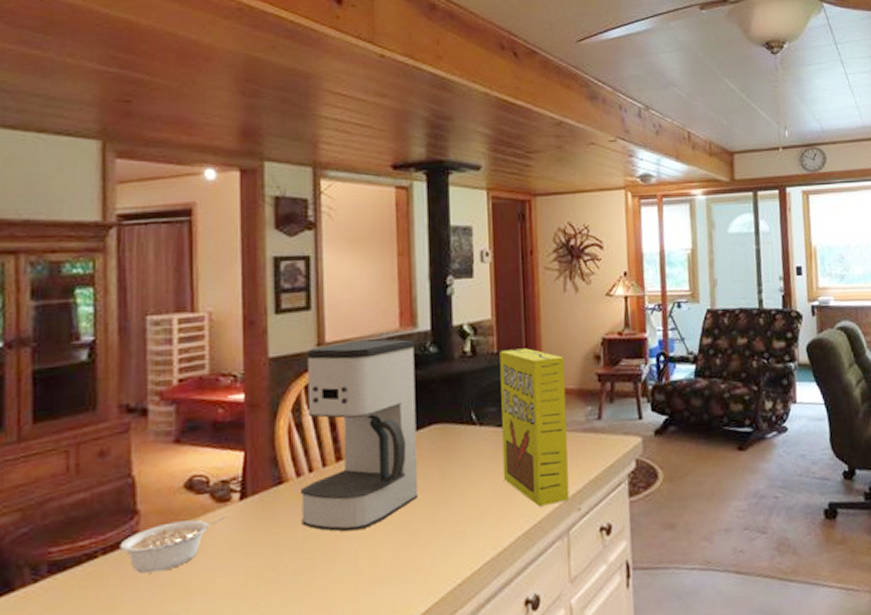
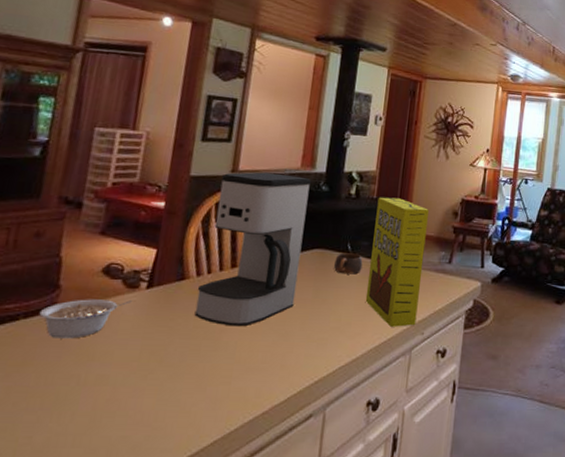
cup: none [459,423,494,451] -> present [334,253,363,275]

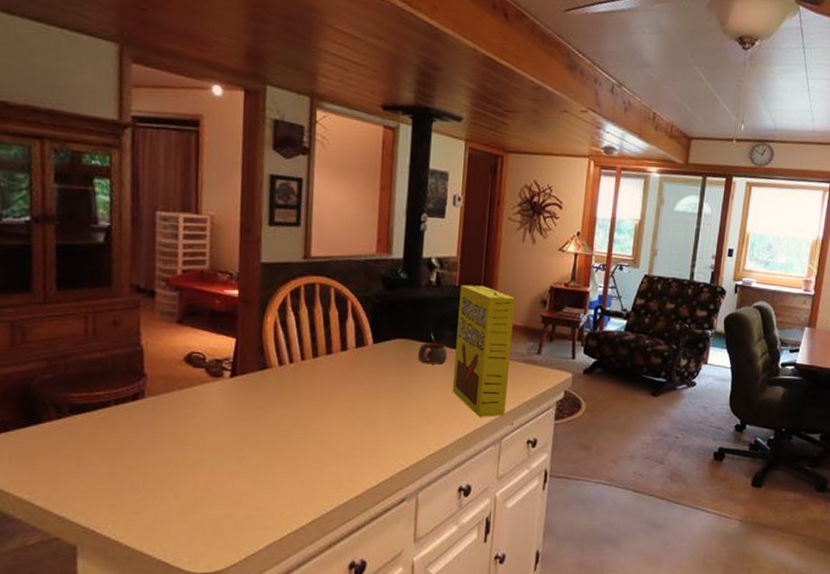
legume: present [39,299,133,339] -> none [129,387,218,425]
coffee maker: present [194,172,312,327] -> none [281,258,389,415]

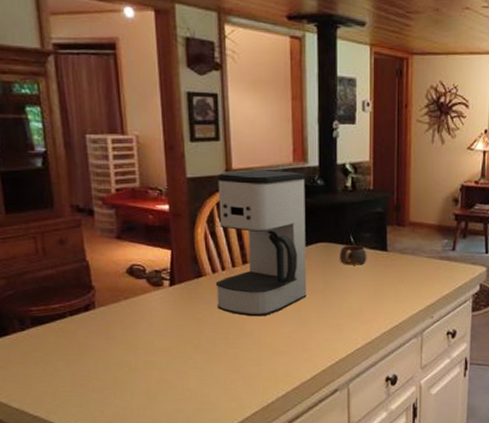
coffee maker: none [281,258,389,415] -> present [215,169,307,317]
cereal box: present [452,284,515,417] -> none [373,187,428,312]

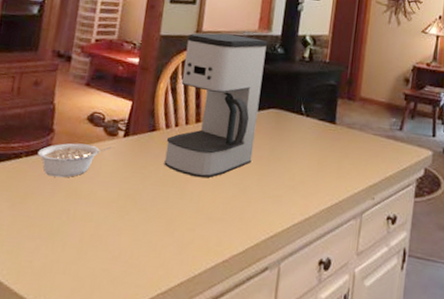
legume: none [82,297,160,332] -> present [37,143,112,178]
cup: present [340,245,367,265] -> none [288,114,316,136]

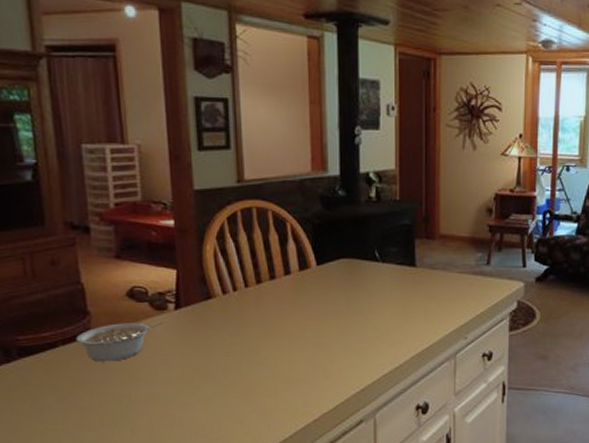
coffee maker: present [164,33,268,178] -> none [226,180,328,342]

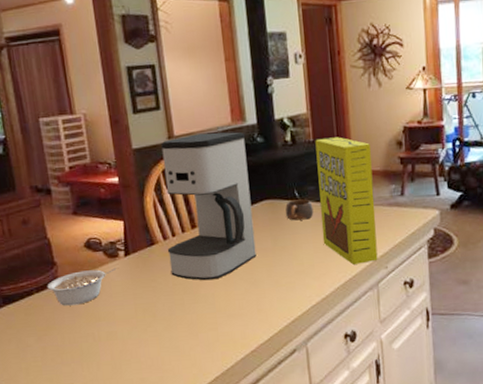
coffee maker: none [226,180,328,342] -> present [161,132,257,281]
cup: none [364,261,394,283] -> present [285,199,314,221]
cereal box: none [401,198,459,333] -> present [315,137,378,265]

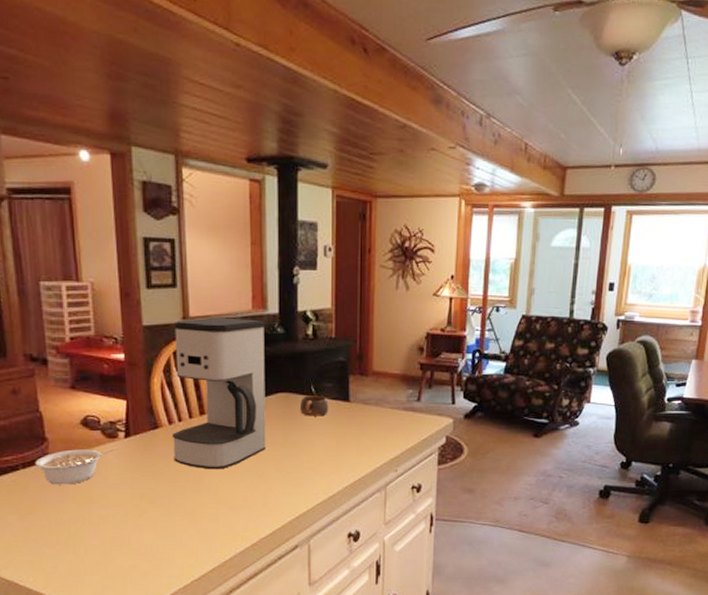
cereal box: present [315,137,378,265] -> none [335,336,392,465]

